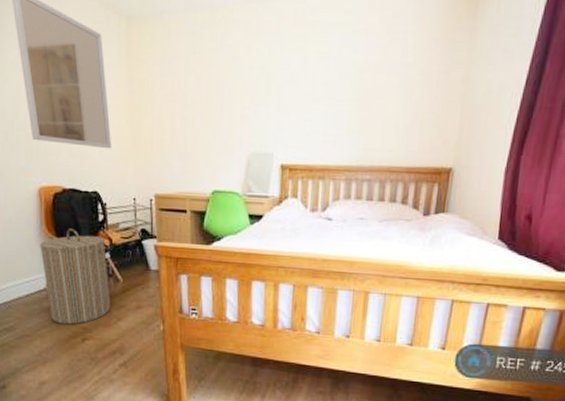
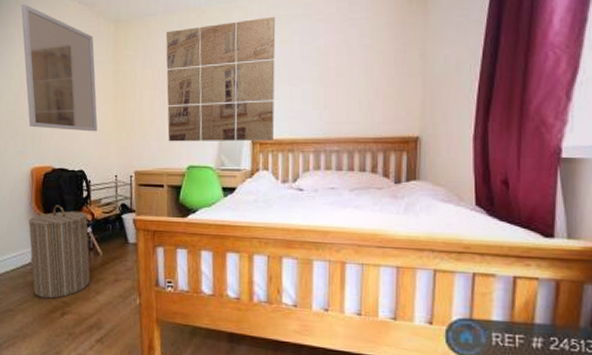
wall art: none [187,22,311,167] -> present [165,16,276,142]

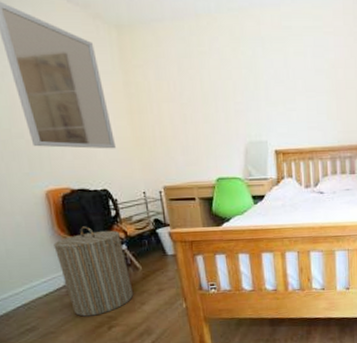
wall art: present [165,16,276,142] -> none [176,27,295,156]

